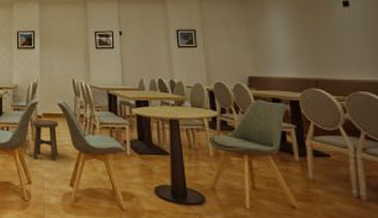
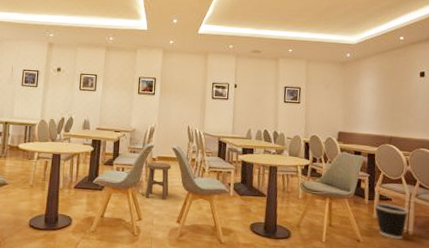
wastebasket: none [307,160,356,206] -> present [374,203,409,240]

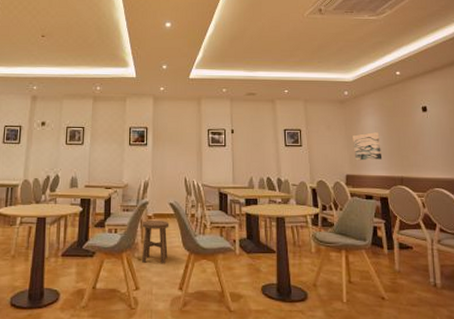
wall art: none [348,94,375,120] -> present [353,132,383,161]
wastebasket: present [374,203,409,240] -> none [394,252,433,294]

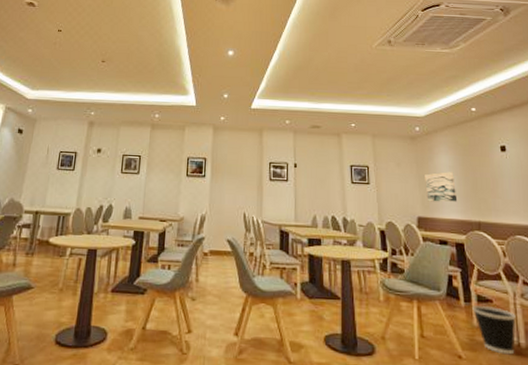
stool: present [141,220,170,264] -> none [195,257,226,306]
wastebasket: none [394,252,433,294] -> present [472,305,516,355]

